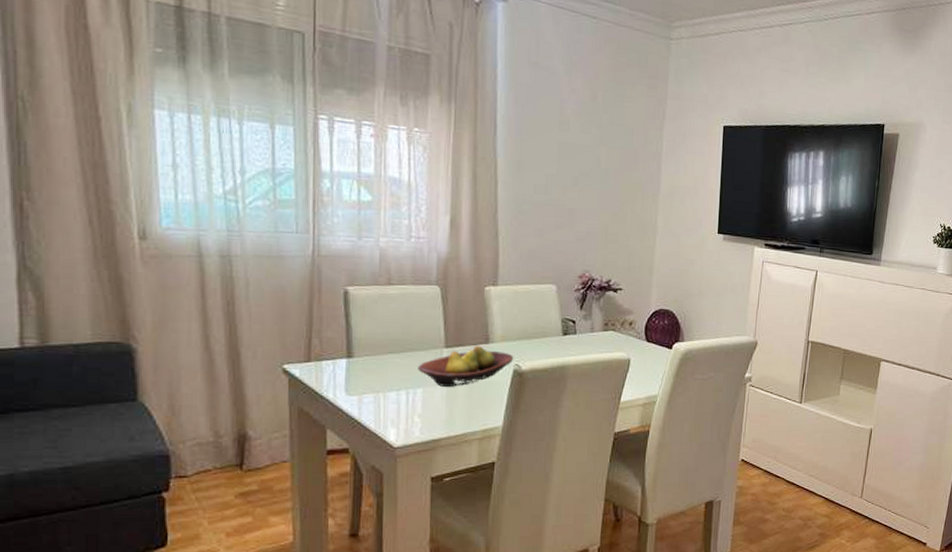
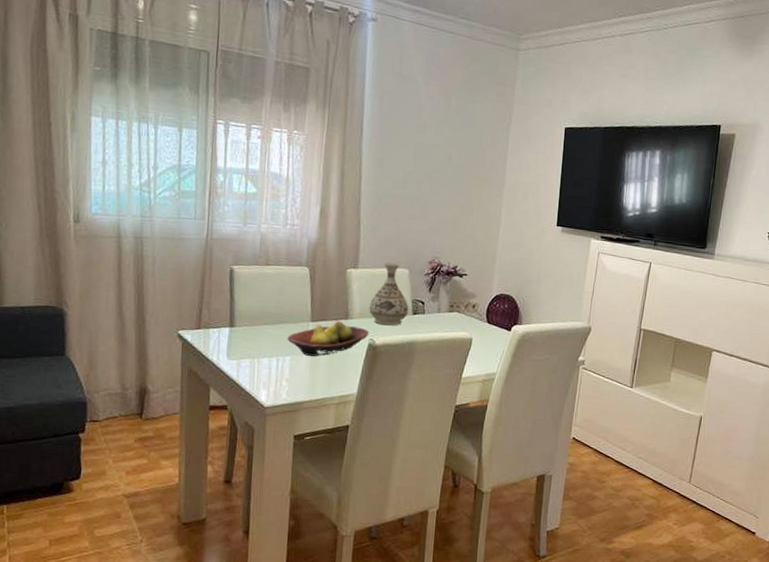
vase: none [512,277,558,349] -> present [369,262,409,326]

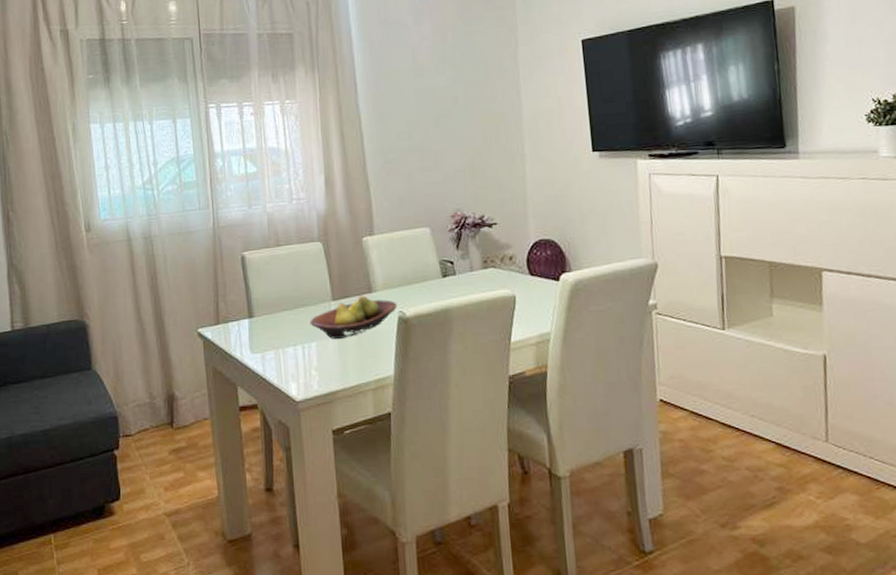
vase: present [369,262,409,326] -> none [392,222,438,294]

